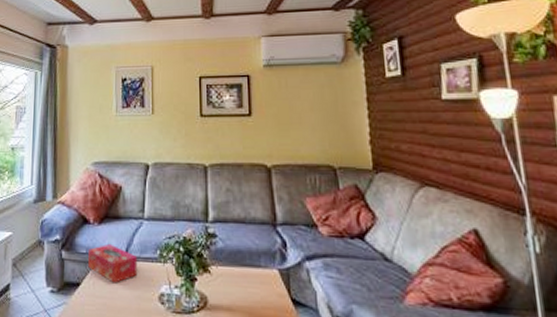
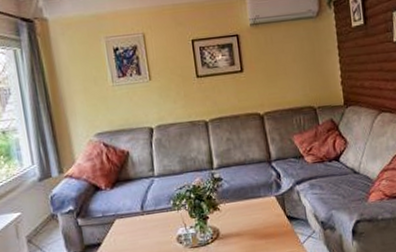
tissue box: present [88,243,138,283] -> none [104,203,155,236]

